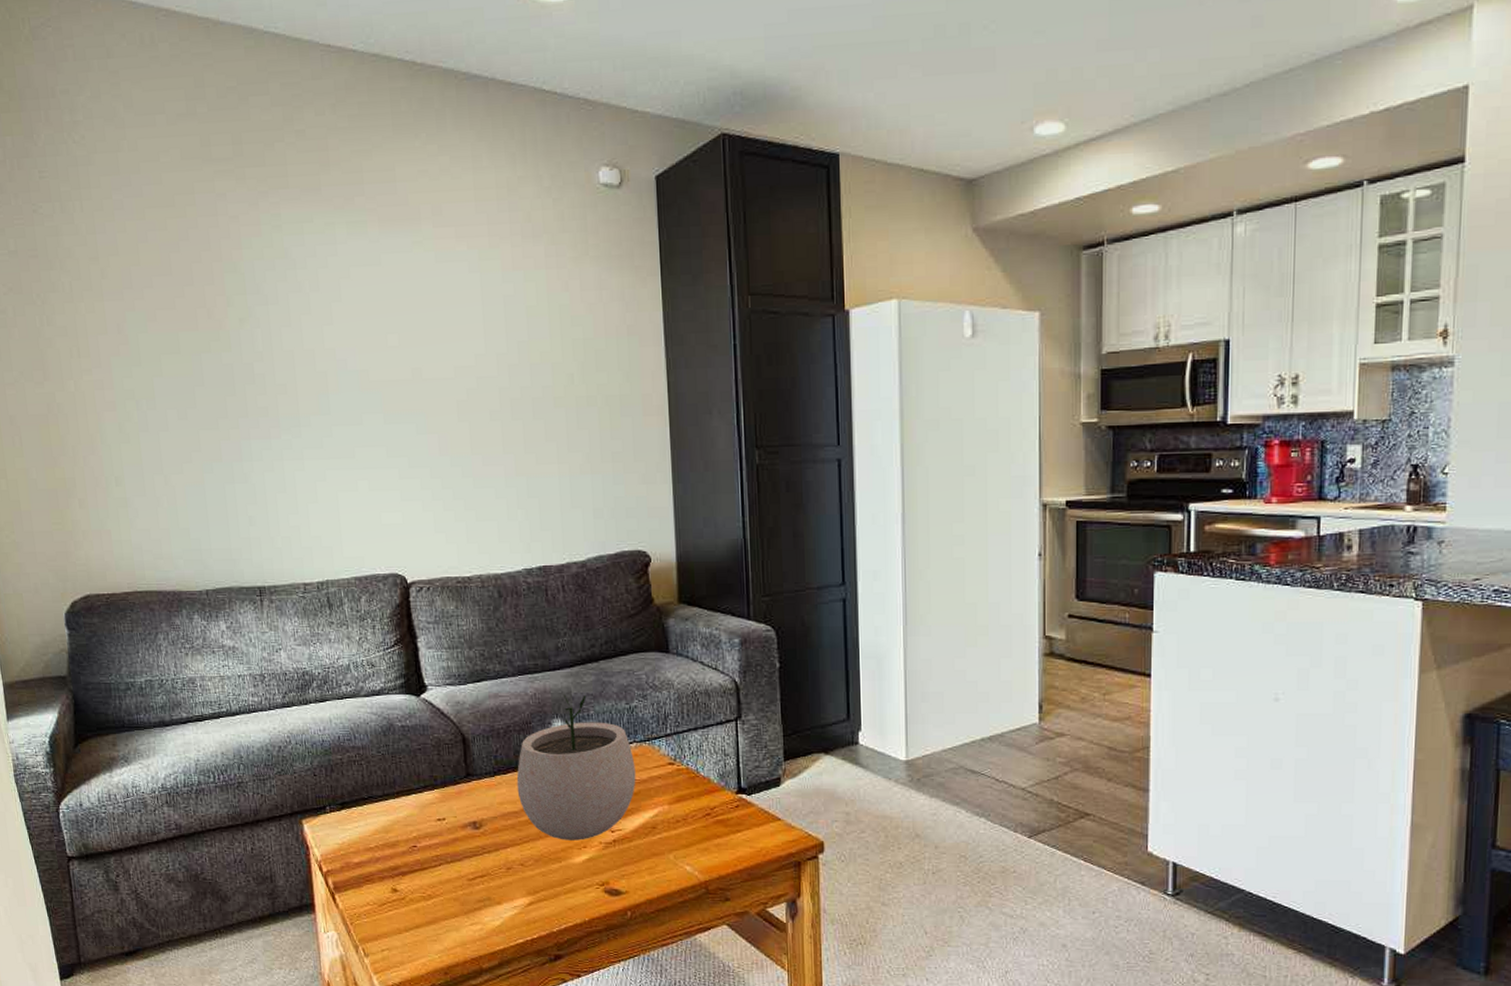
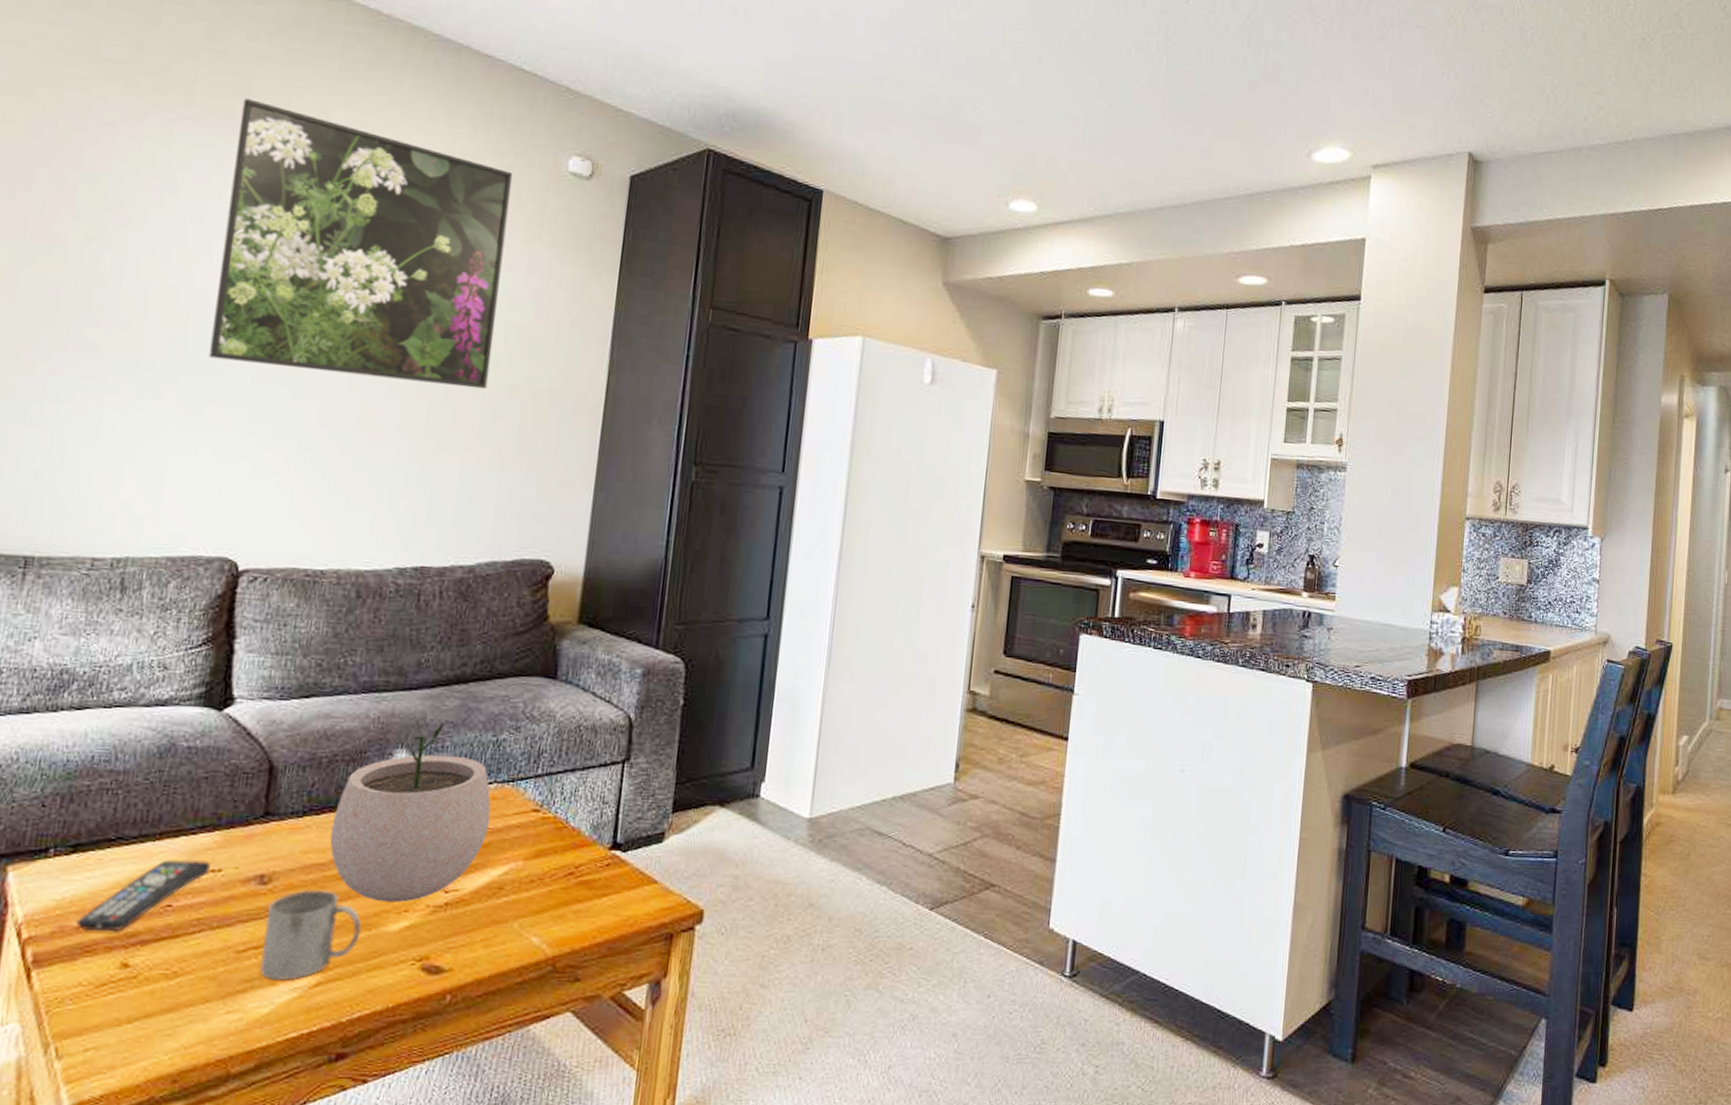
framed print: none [325,170,567,408] -> present [208,98,513,390]
remote control: none [355,812,437,866] -> present [75,859,211,932]
mug: none [484,832,554,901] -> present [259,890,362,981]

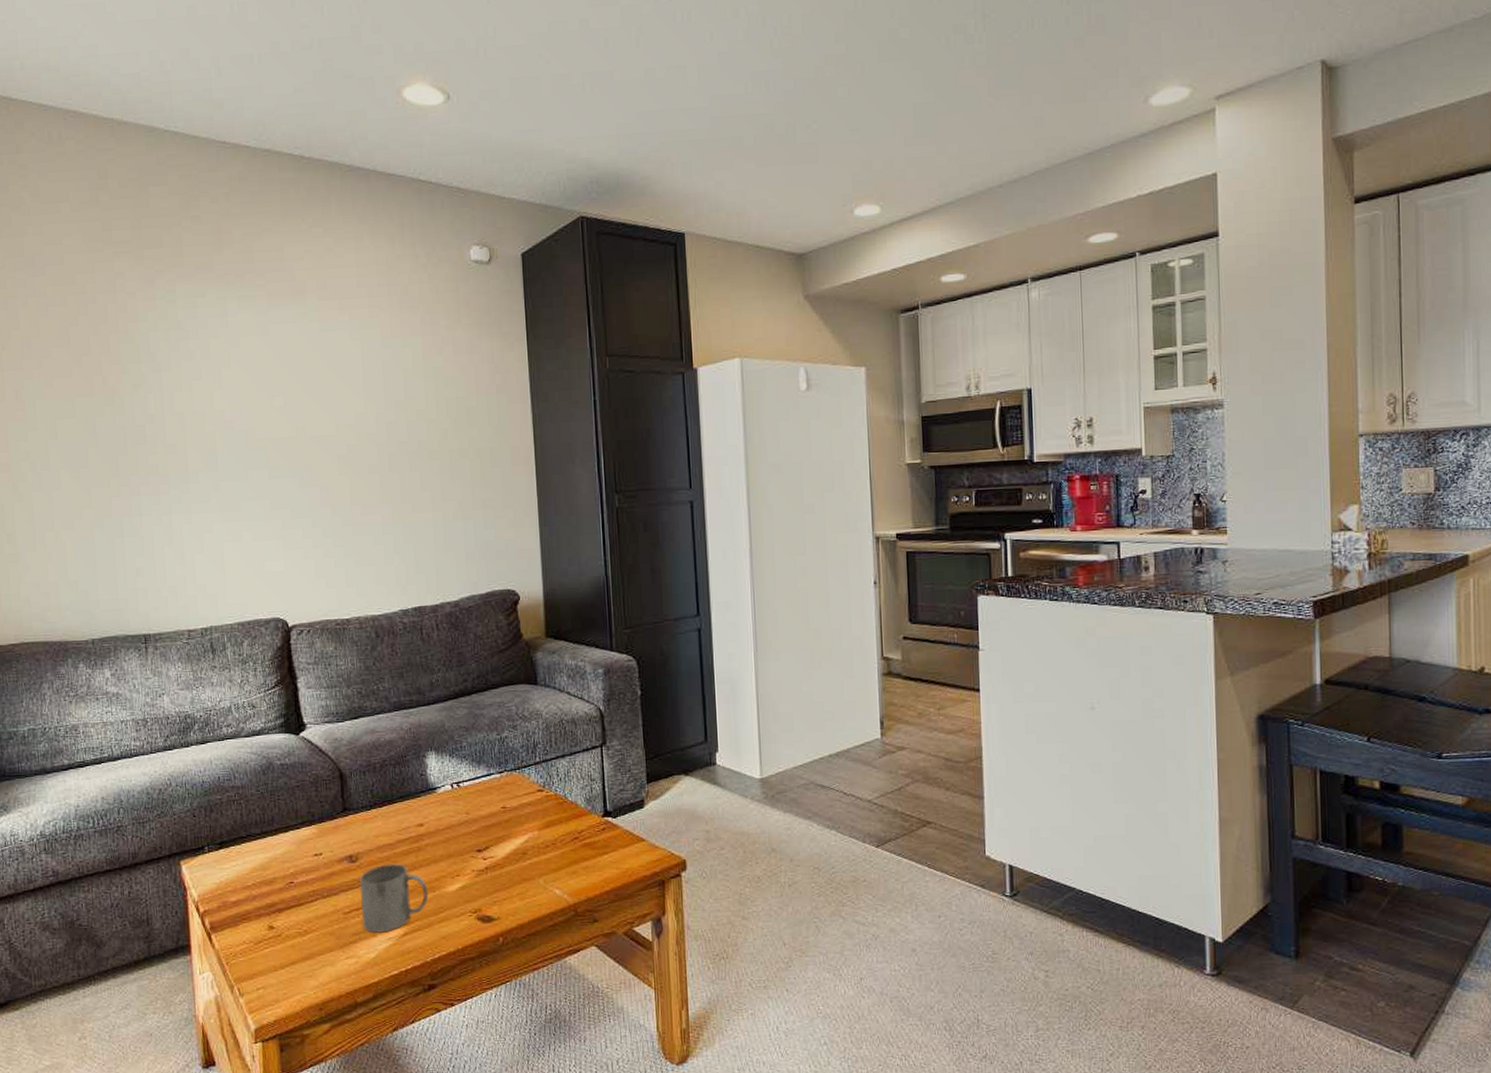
remote control: present [75,859,211,932] -> none [232,848,314,904]
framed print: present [208,98,513,390] -> none [218,251,441,464]
plant pot: present [329,719,491,903] -> none [392,727,507,870]

